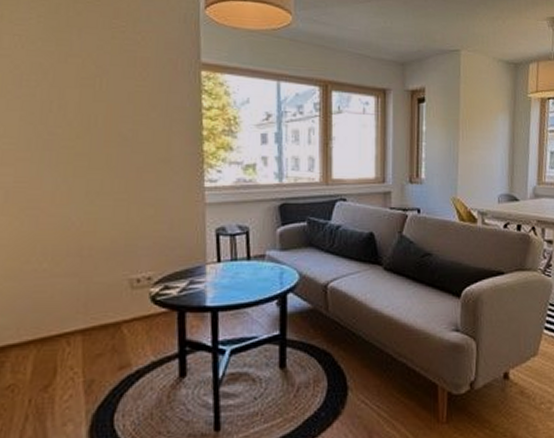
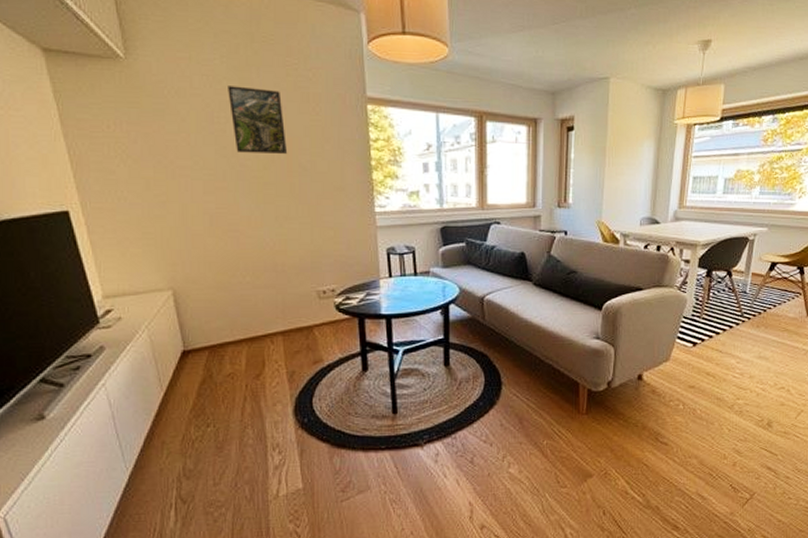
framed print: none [42,47,107,122] -> present [228,86,288,154]

